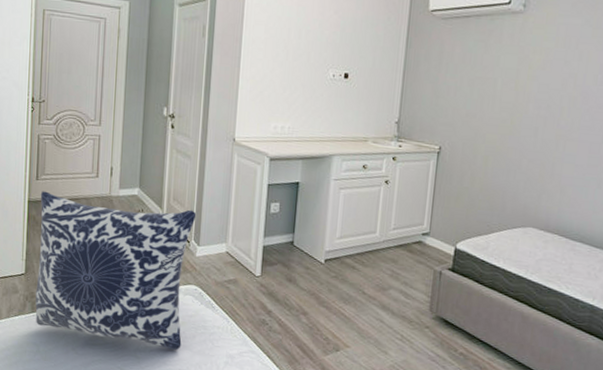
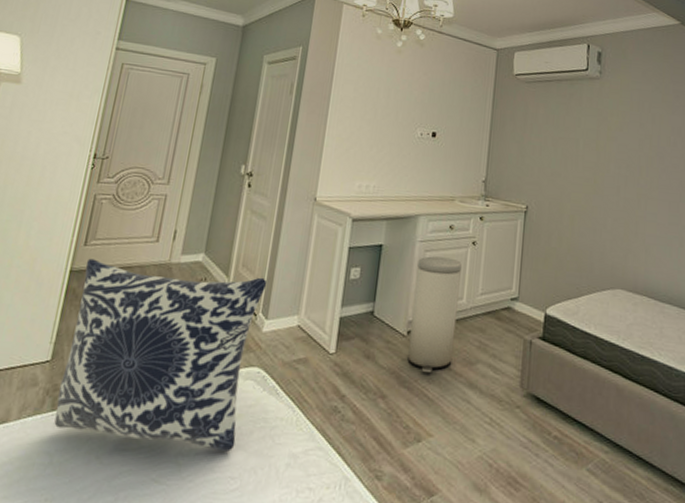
pedal bin: none [325,193,375,296] -> present [407,256,462,374]

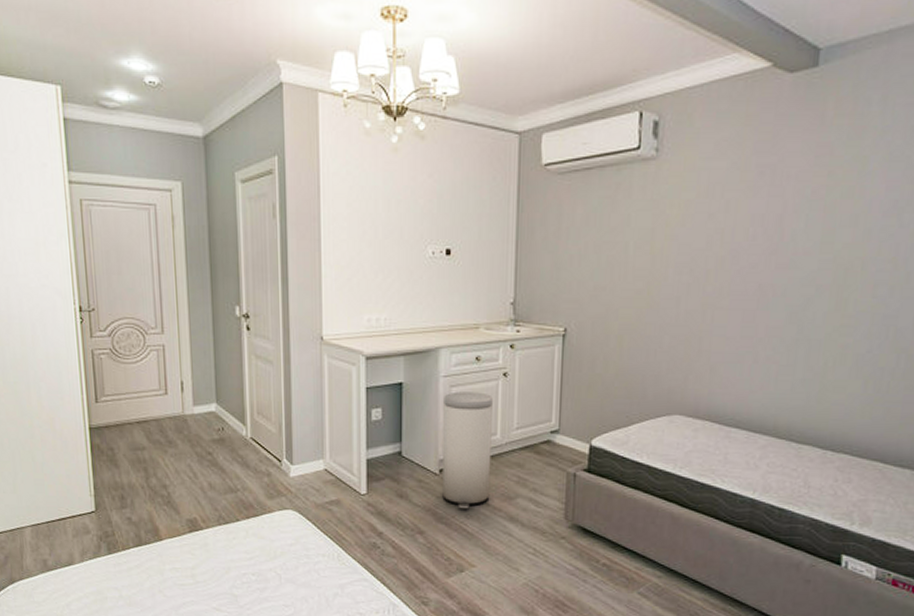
cushion: present [54,258,268,453] -> none [102,415,286,585]

